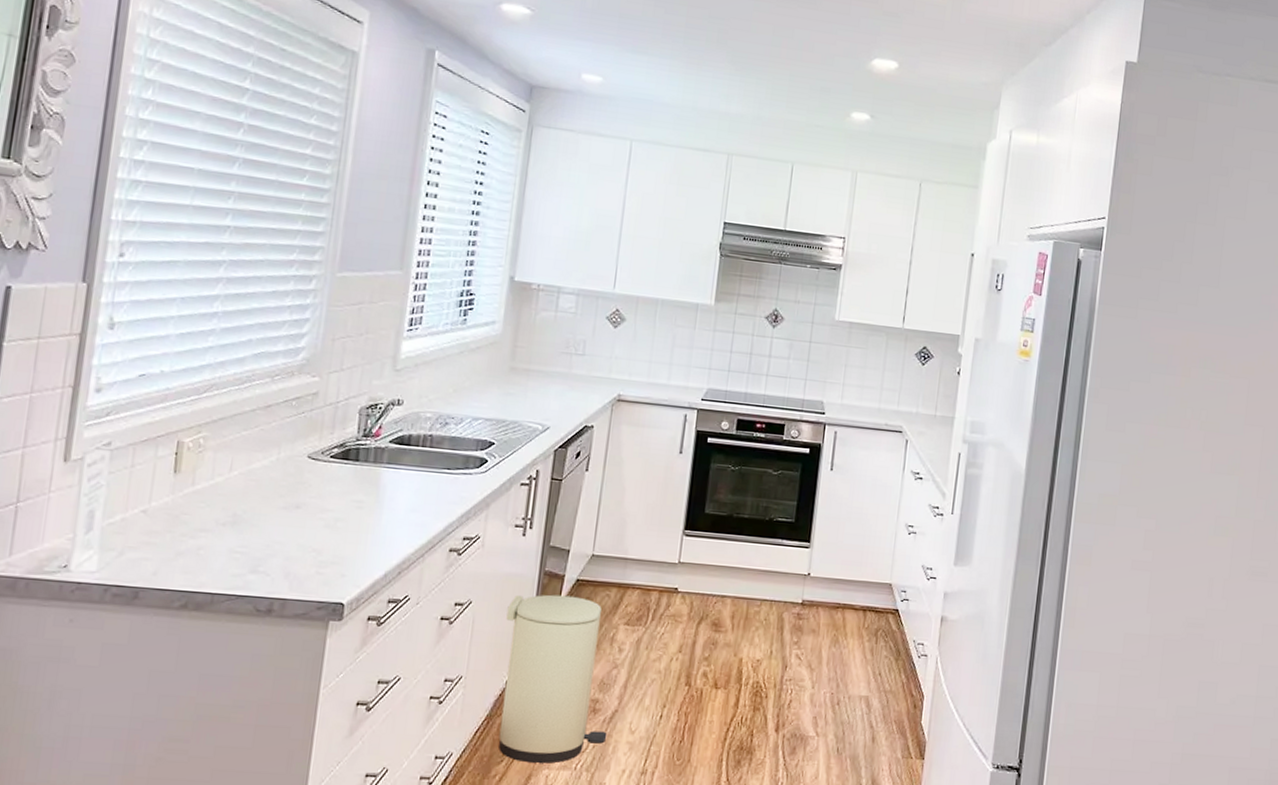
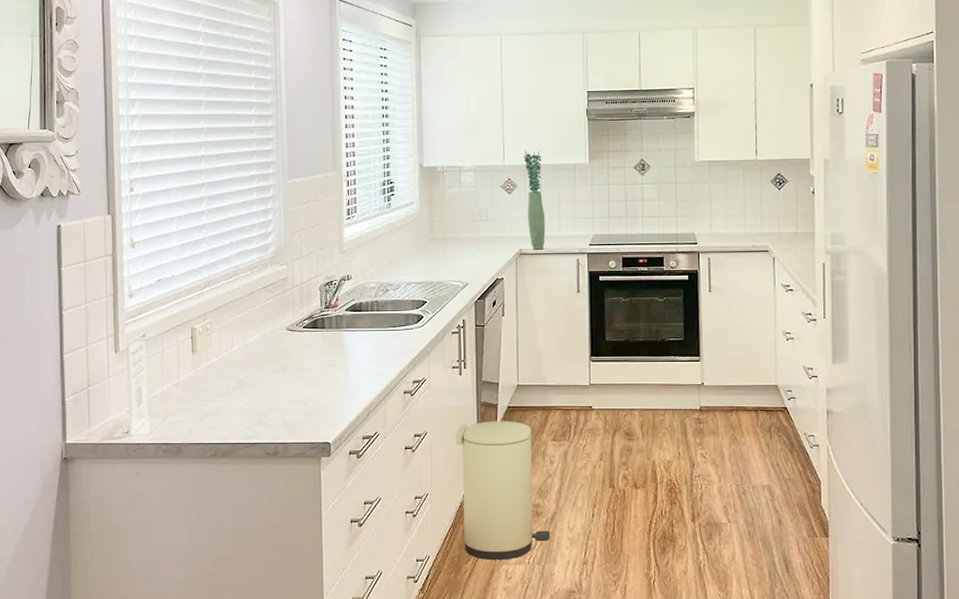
vase: none [631,279,660,398] -> present [523,150,546,250]

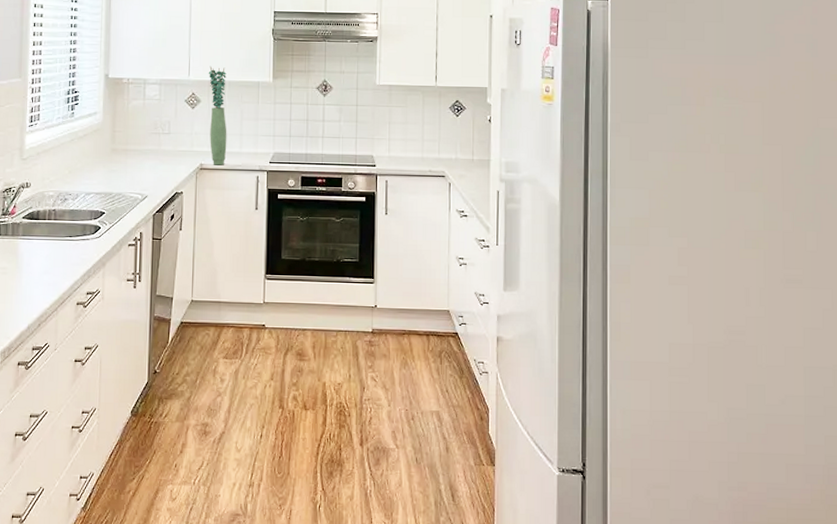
pedal bin: present [456,421,551,560] -> none [127,336,218,480]

